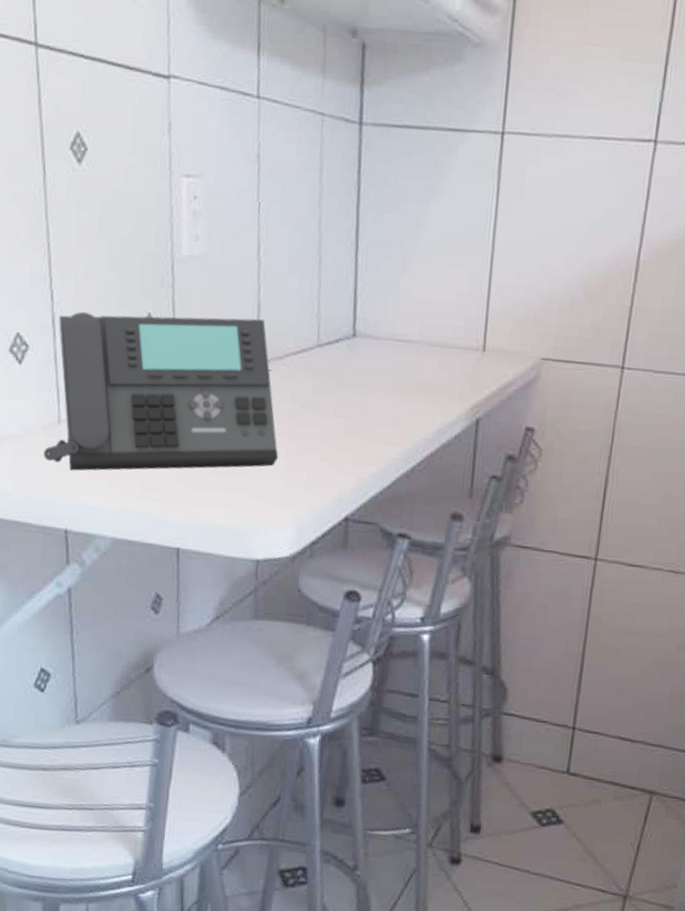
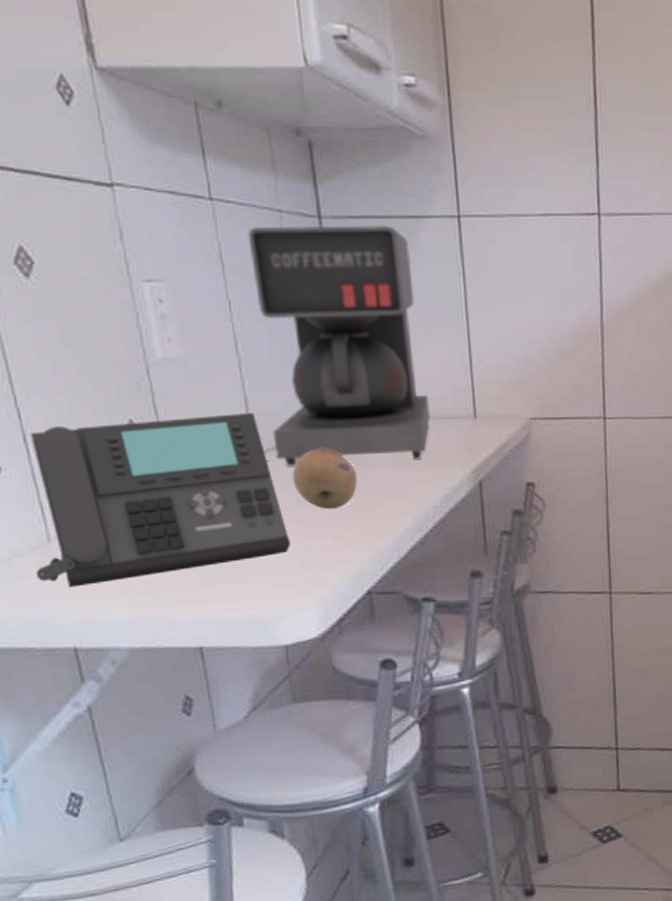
coffee maker: none [278,129,446,386] -> present [247,224,431,465]
fruit: none [290,364,354,429] -> present [292,448,357,510]

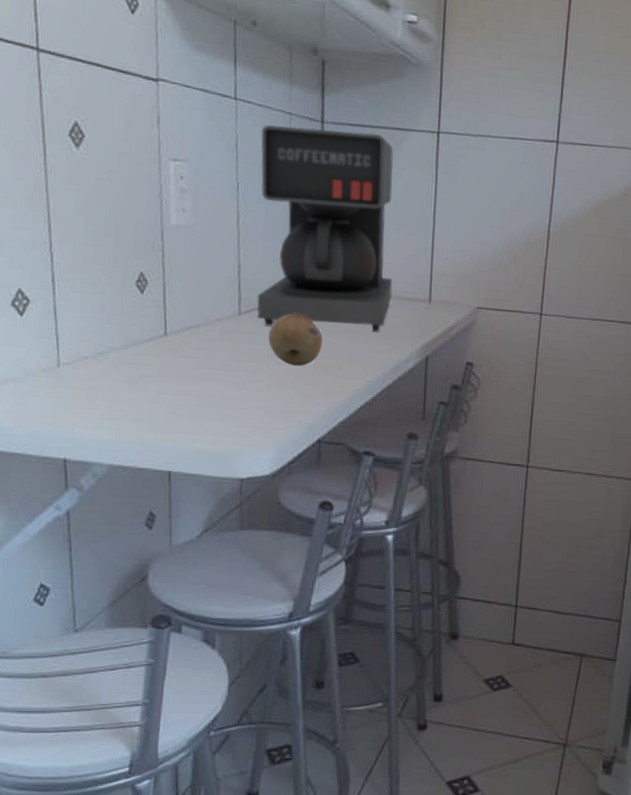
phone: present [30,412,290,588] -> none [44,271,258,408]

